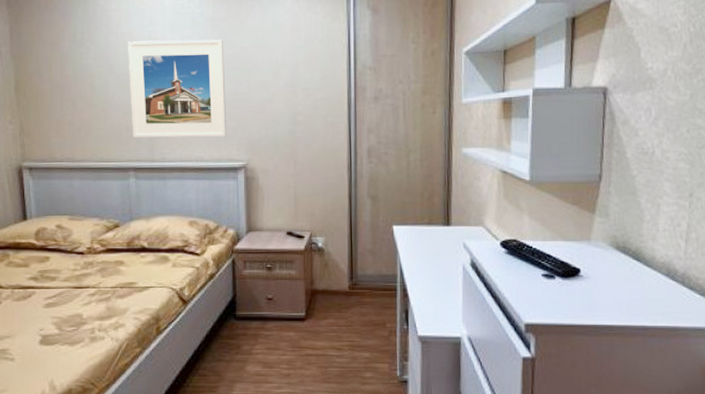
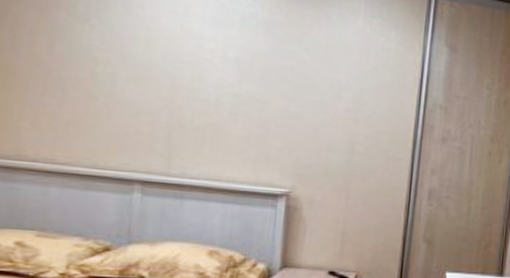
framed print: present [128,39,227,138] -> none [144,28,278,158]

